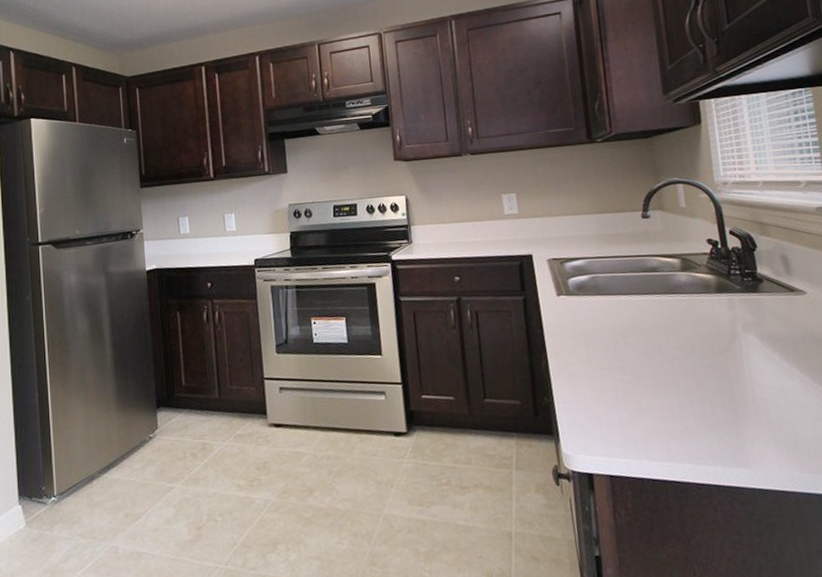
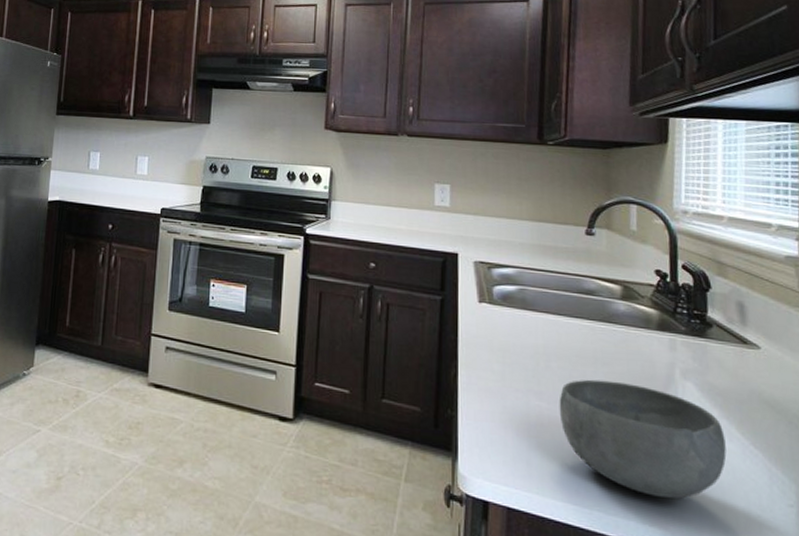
bowl: none [640,345,792,441] -> present [559,379,727,499]

